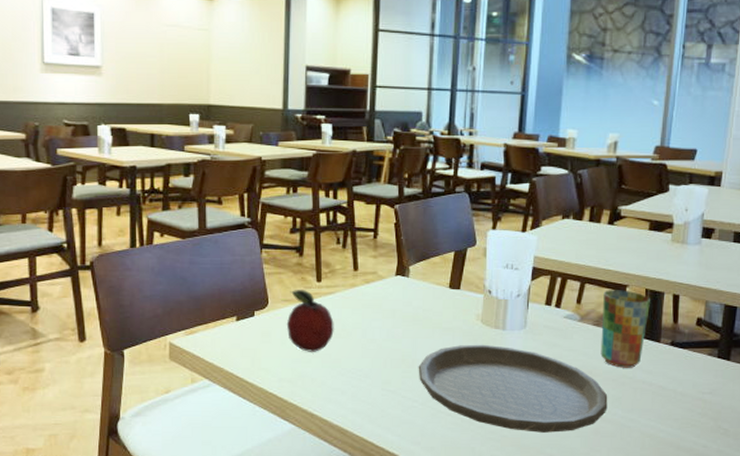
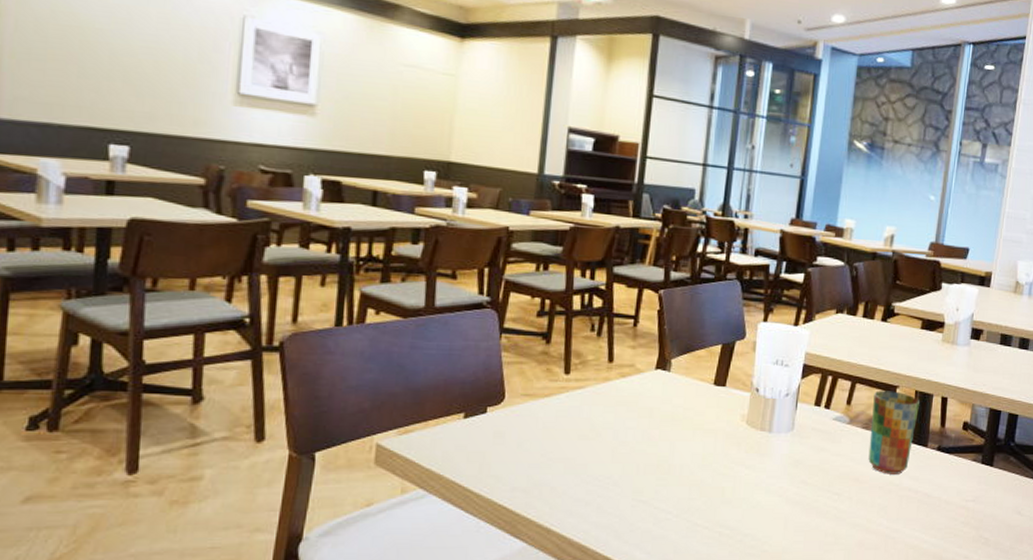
fruit: present [286,289,334,352] -> none [524,382,582,456]
plate: present [418,344,608,433] -> none [674,448,874,546]

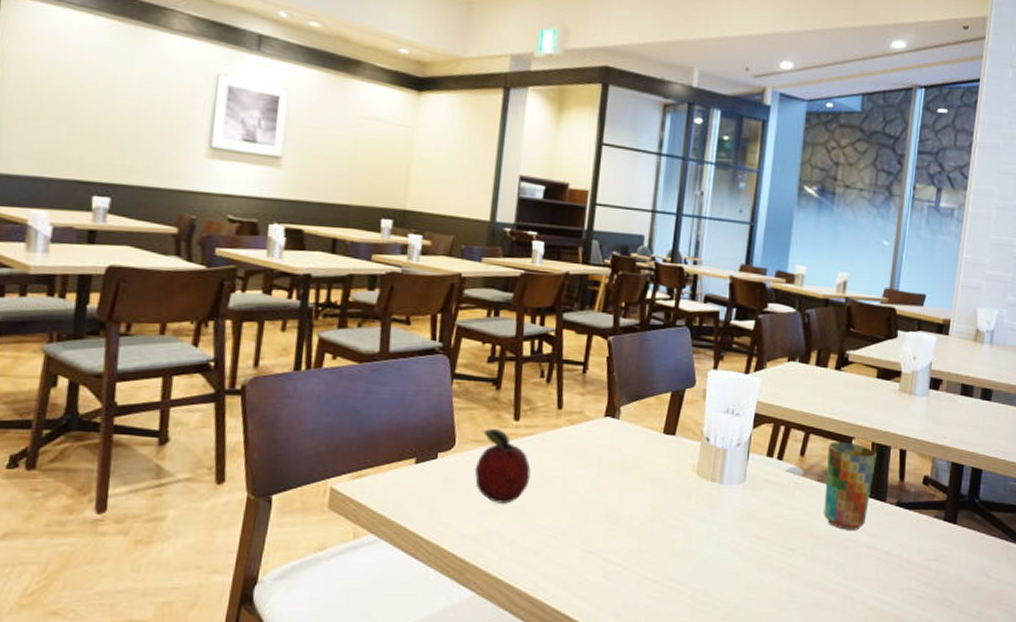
fruit: none [524,382,582,456] -> present [474,428,531,504]

